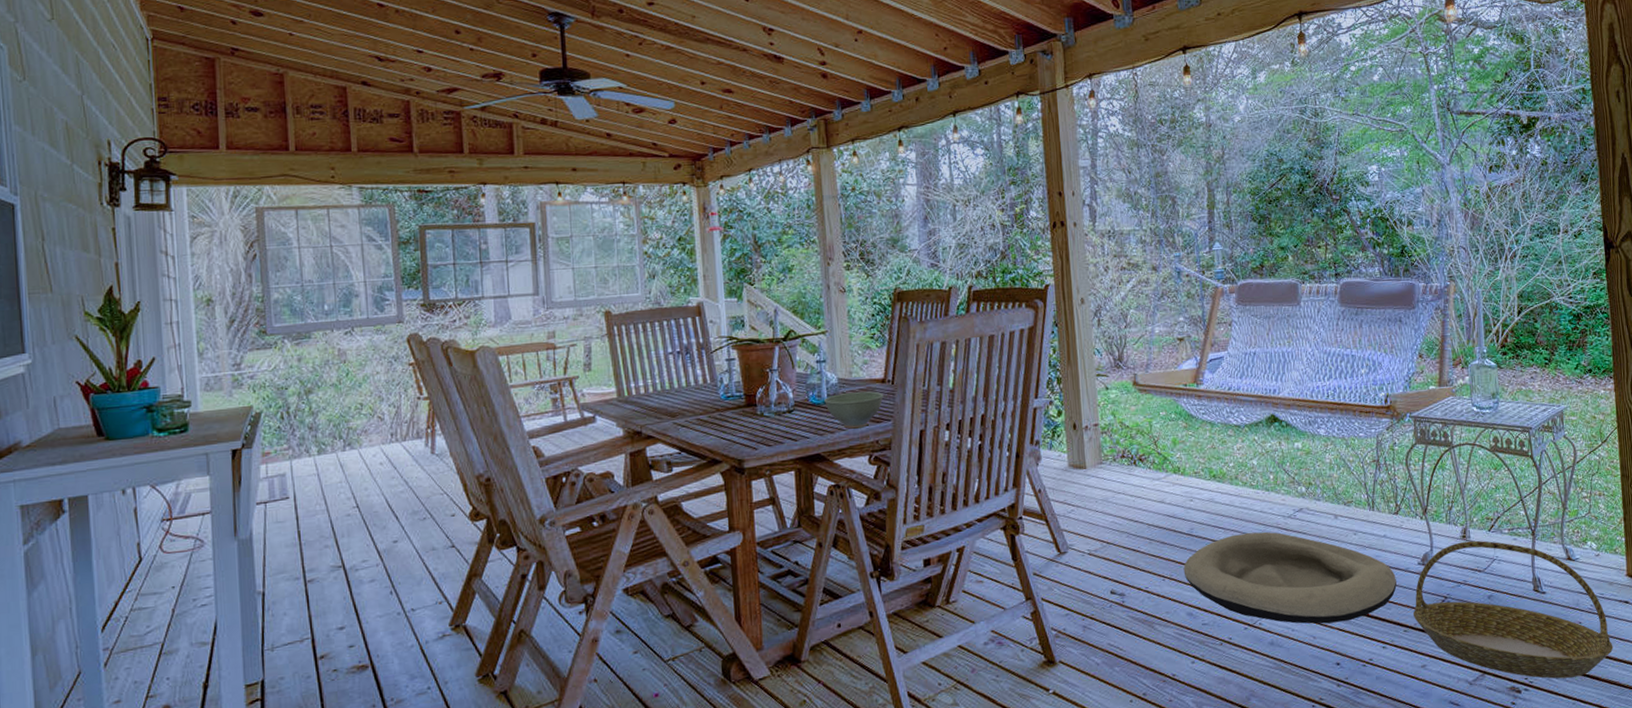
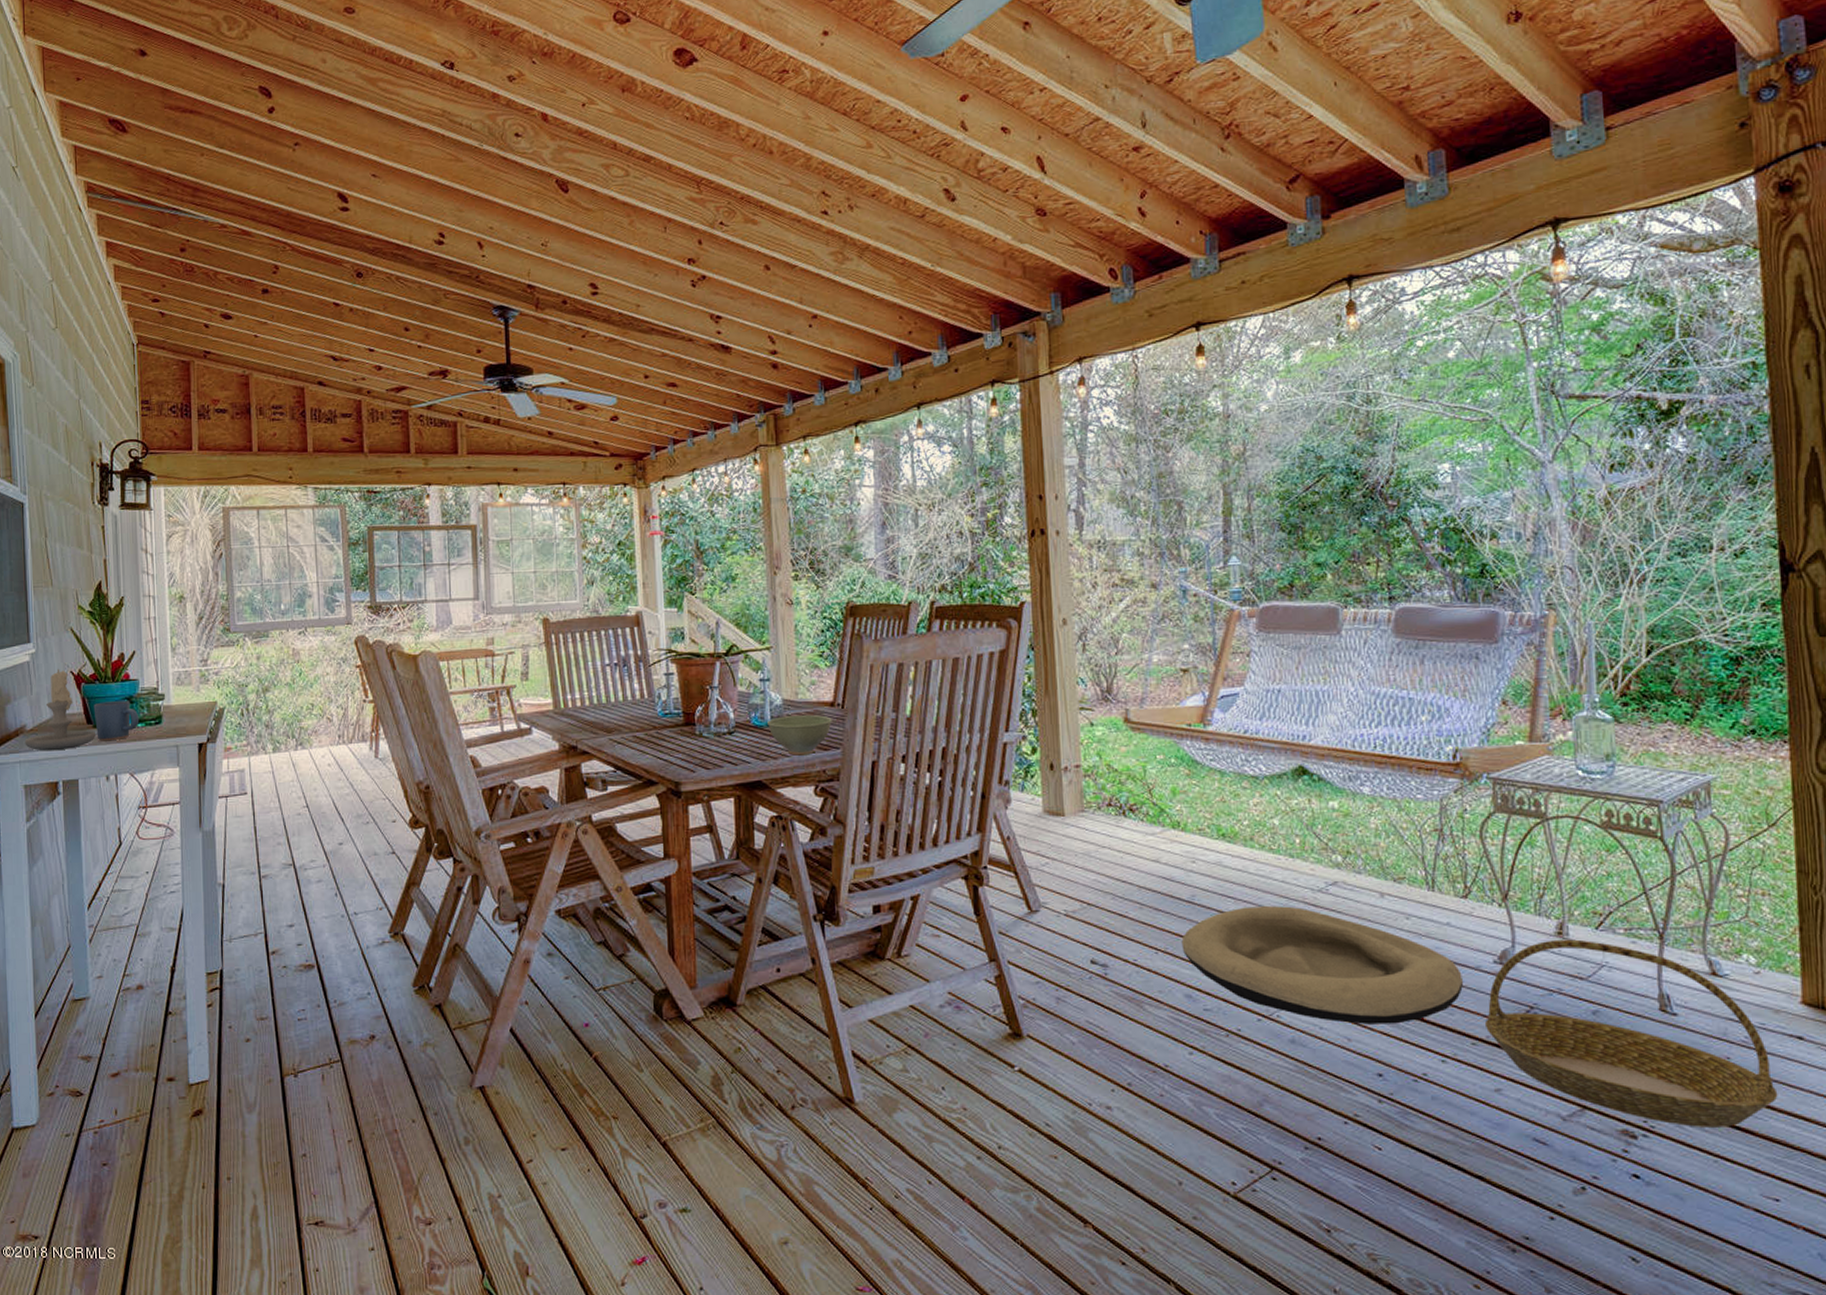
candle: none [20,379,108,468] -> present [25,668,95,751]
mug: none [105,410,161,454] -> present [93,701,139,742]

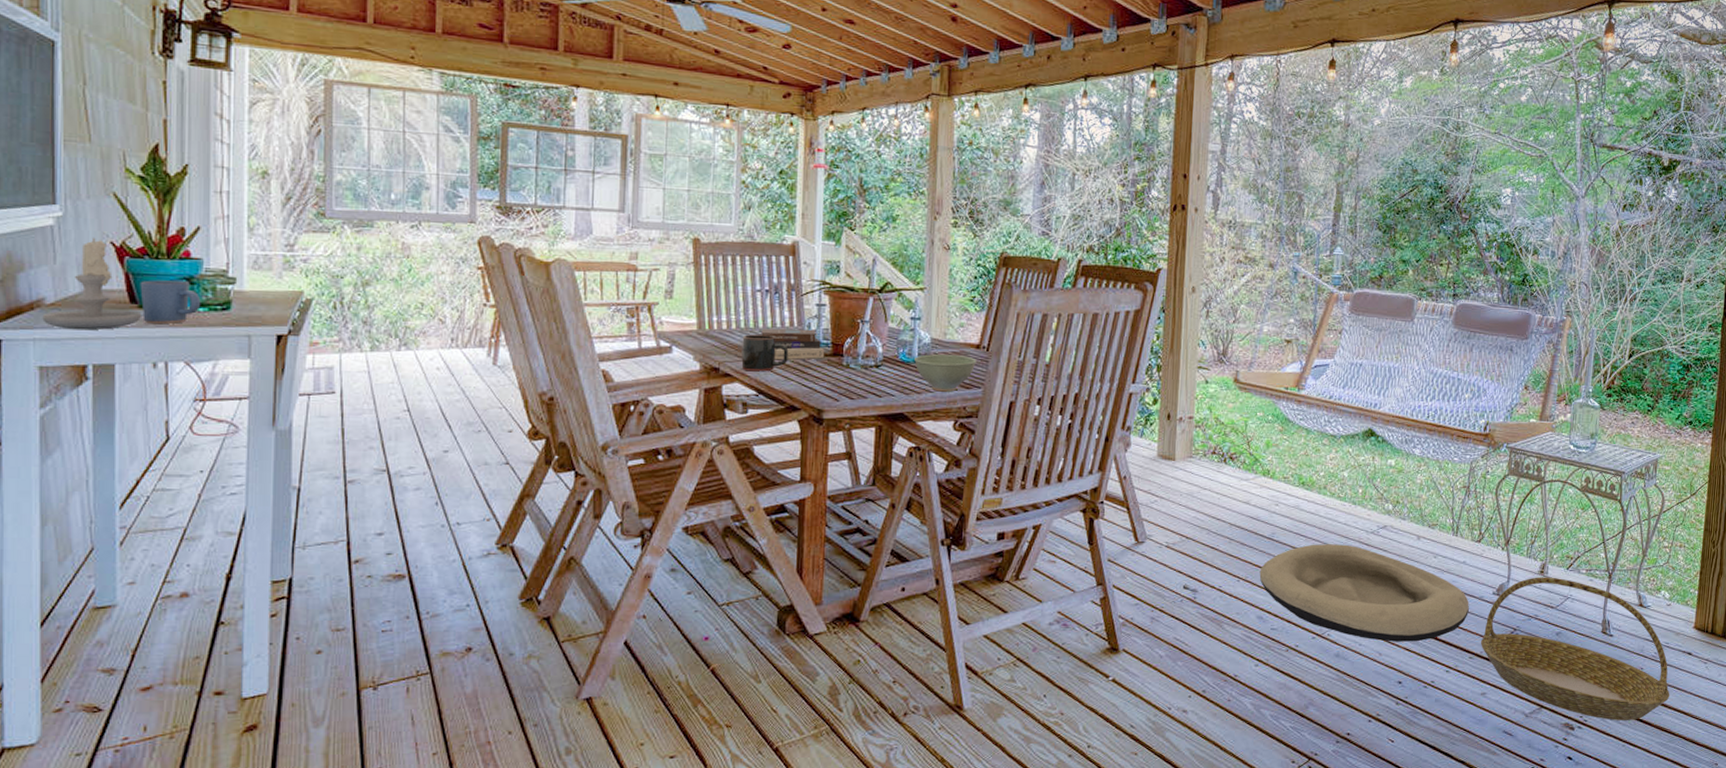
mug: none [596,708,642,748] -> present [741,334,789,372]
books: none [613,700,677,734] -> present [761,328,825,360]

